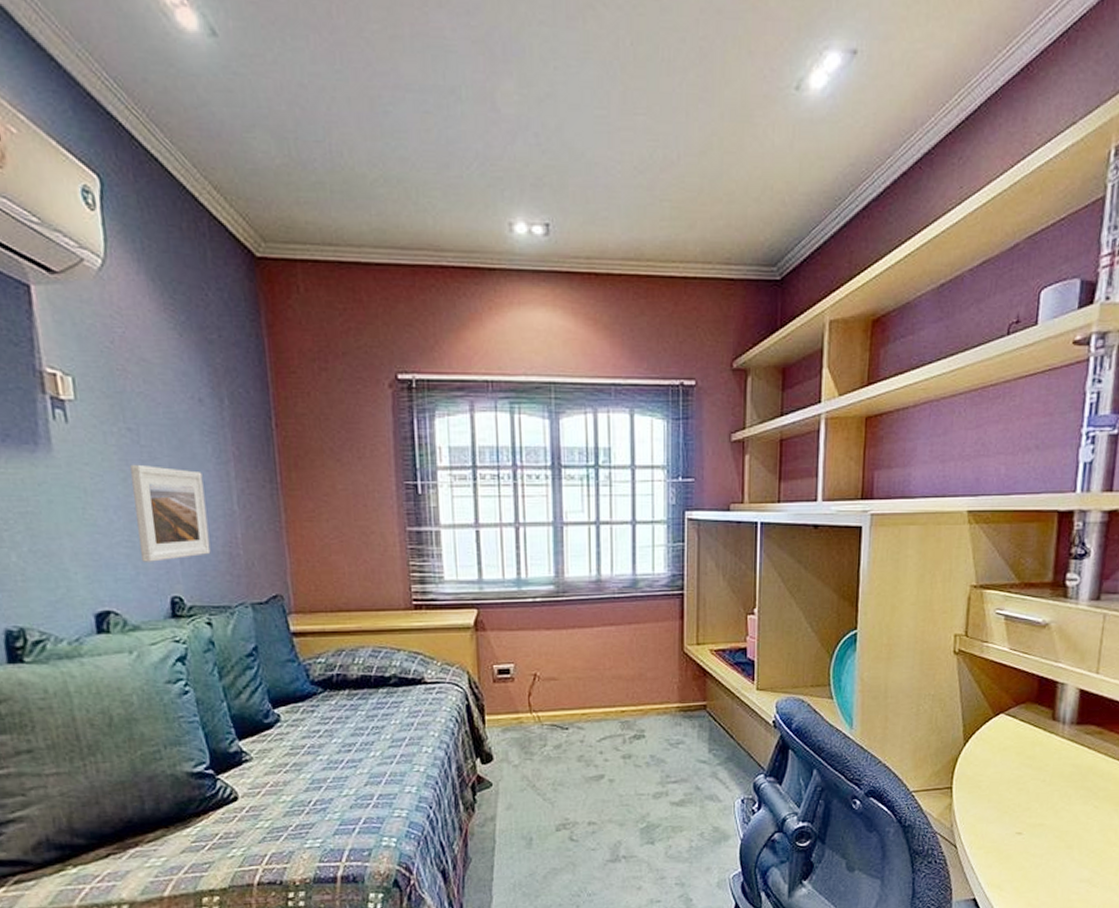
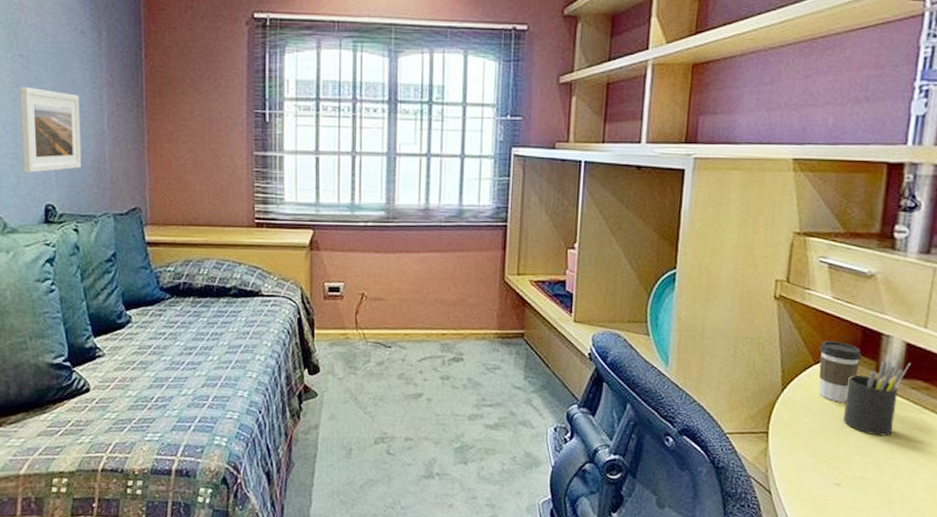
coffee cup: none [998,692,1038,753] -> present [818,340,862,403]
pen holder: none [1023,709,1084,783] -> present [843,361,911,436]

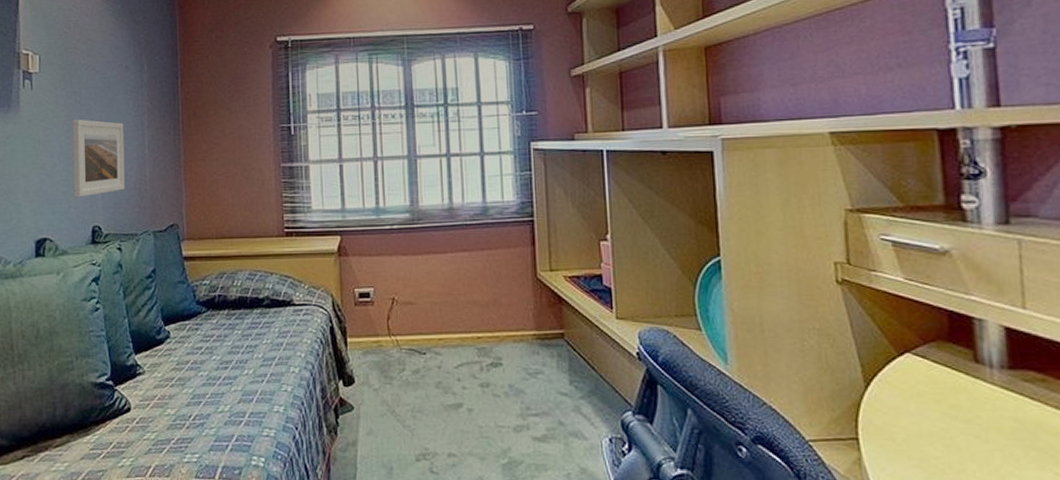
coffee cup: present [818,340,862,403] -> none [900,328,953,400]
pen holder: present [843,361,911,436] -> none [943,349,1016,440]

